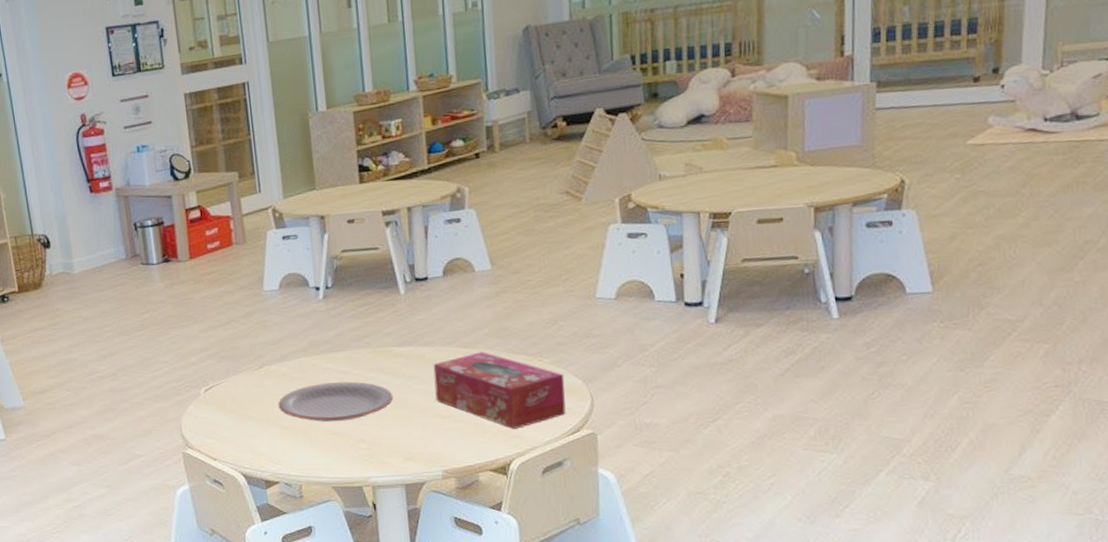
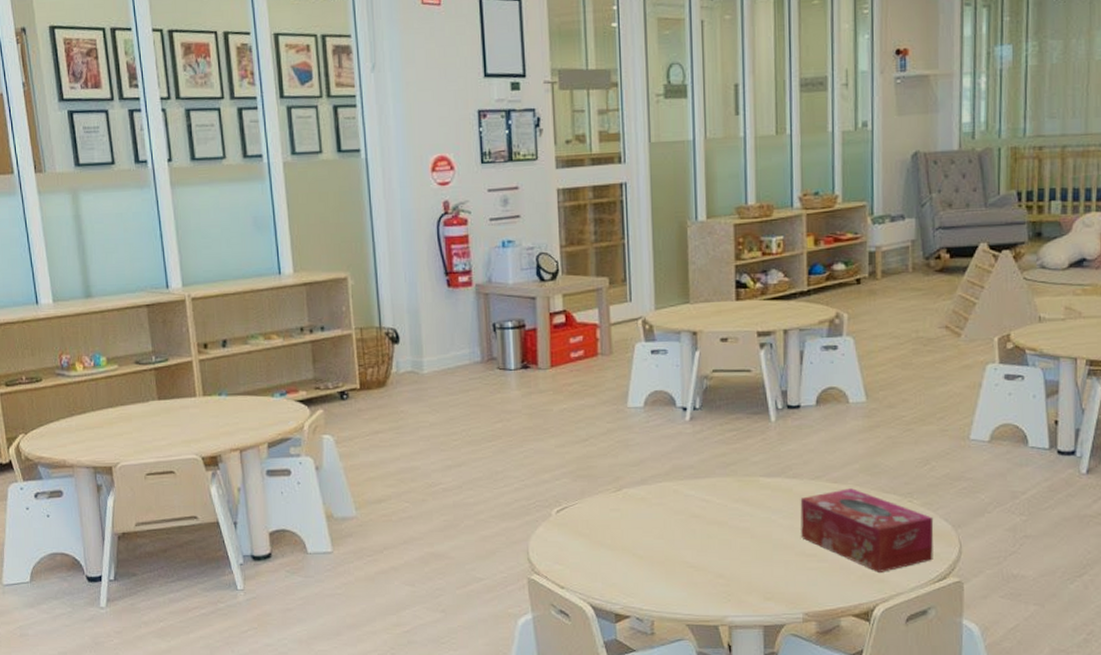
plate: present [278,381,394,422] -> none [634,511,757,554]

